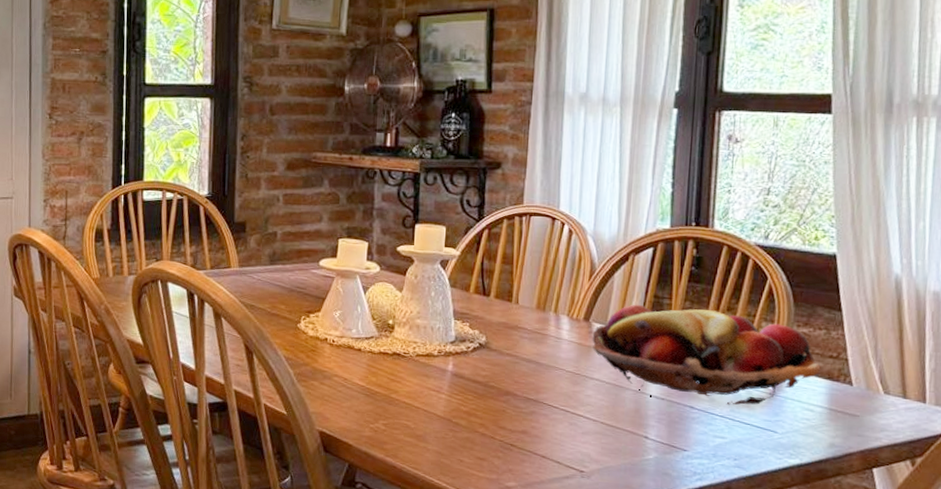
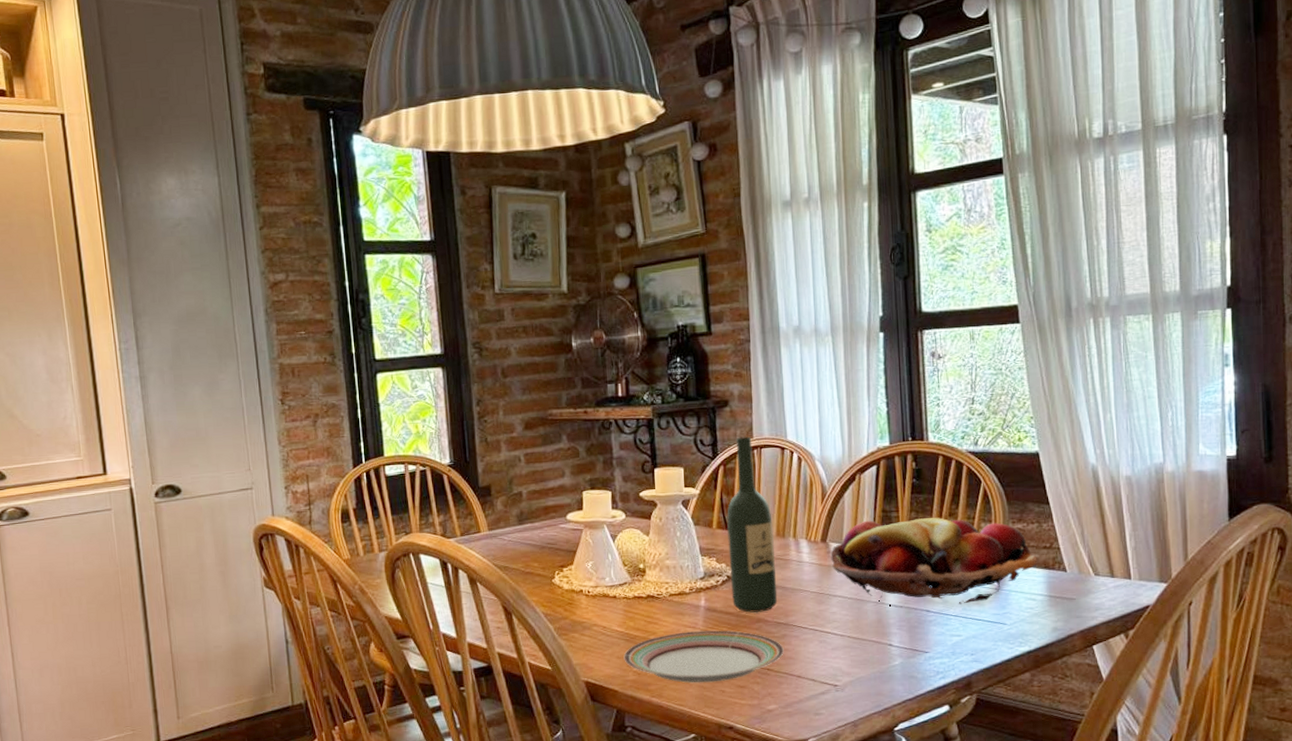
plate: none [362,394,531,450] -> present [623,630,784,683]
wine bottle: none [481,202,534,386] -> present [726,436,778,613]

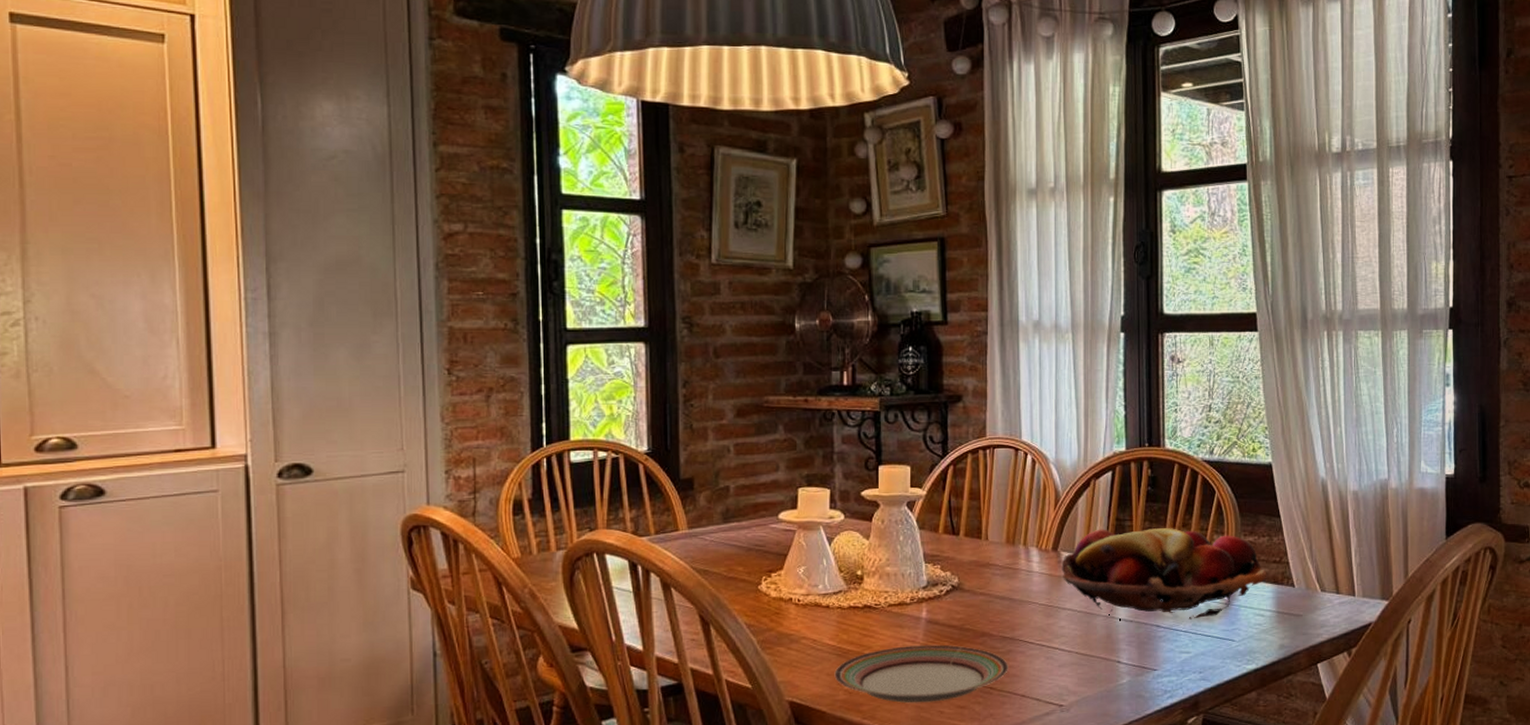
wine bottle: present [726,436,778,613] -> none [953,435,1004,627]

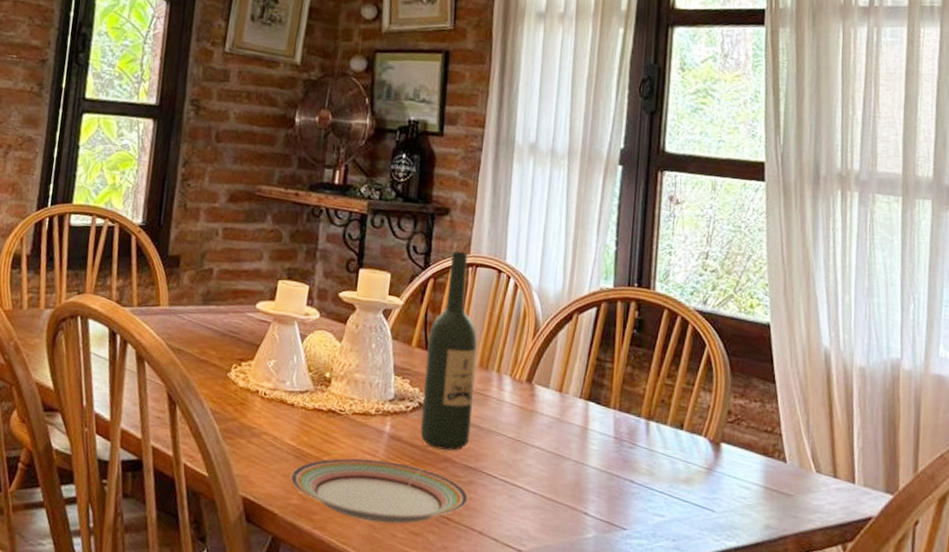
wine bottle: none [953,435,1004,627] -> present [420,250,478,451]
fruit basket: present [1061,528,1268,622] -> none [534,366,757,481]

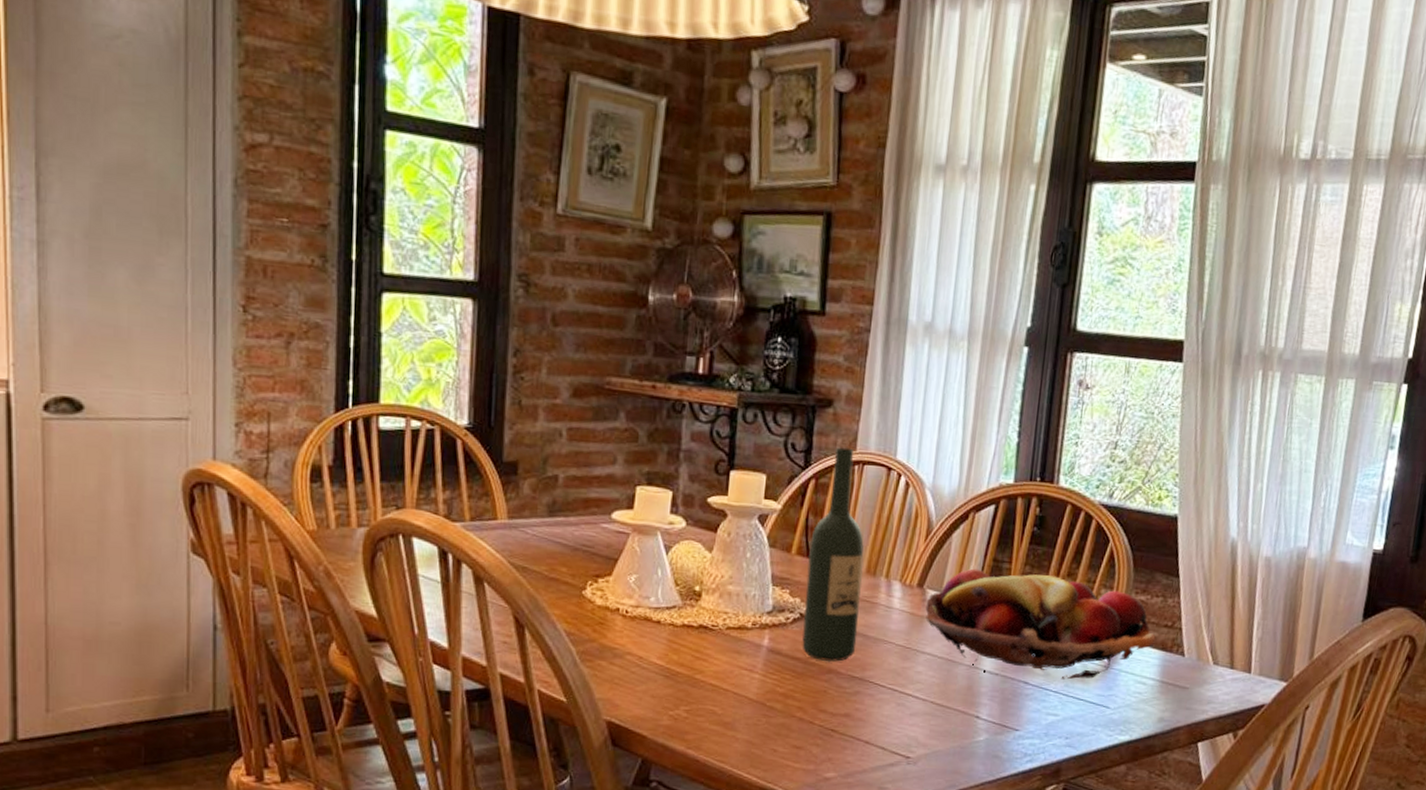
plate: present [290,458,468,524] -> none [659,674,854,739]
fruit basket: none [534,366,757,481] -> present [925,568,1156,680]

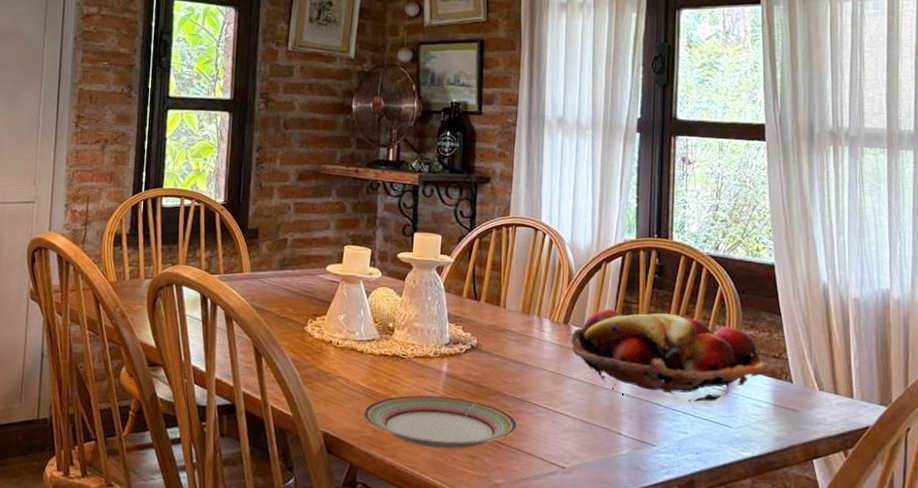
plate: none [659,674,854,739] -> present [363,395,517,449]
wine bottle: present [801,447,865,662] -> none [473,213,520,386]

